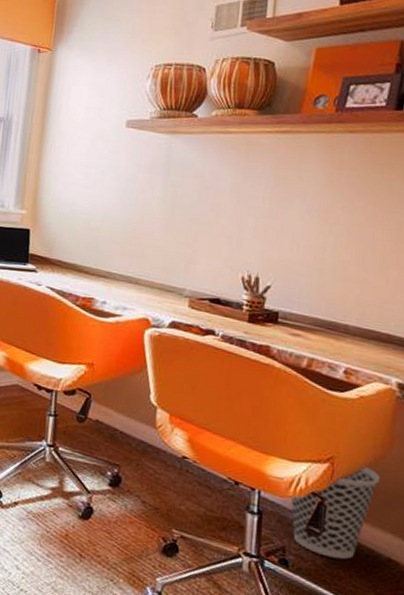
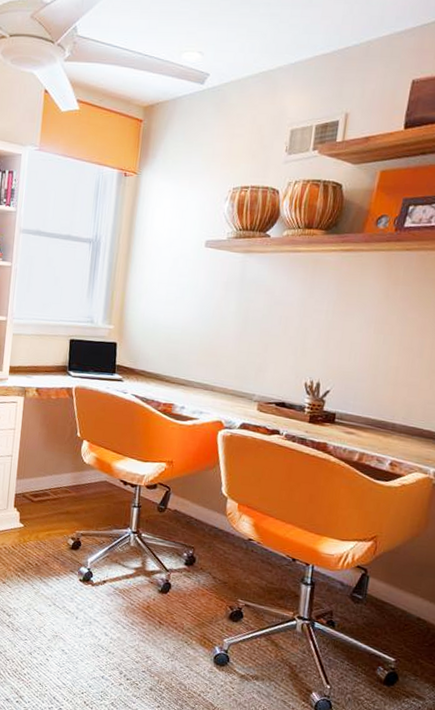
wastebasket: present [290,465,381,559] -> none [339,542,416,620]

